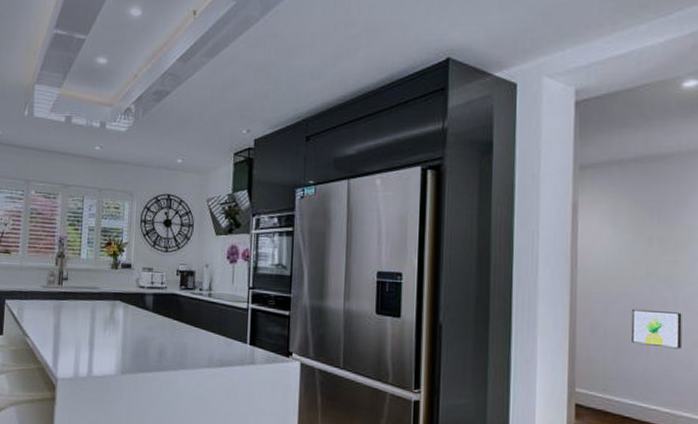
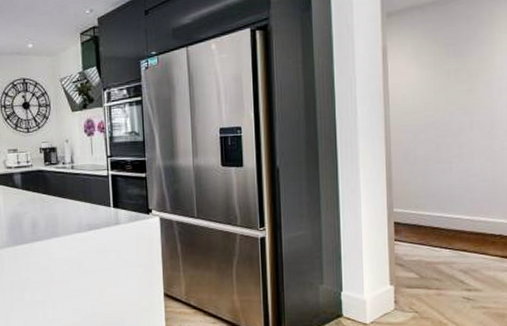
wall art: present [631,309,682,349] -> none [435,133,477,165]

